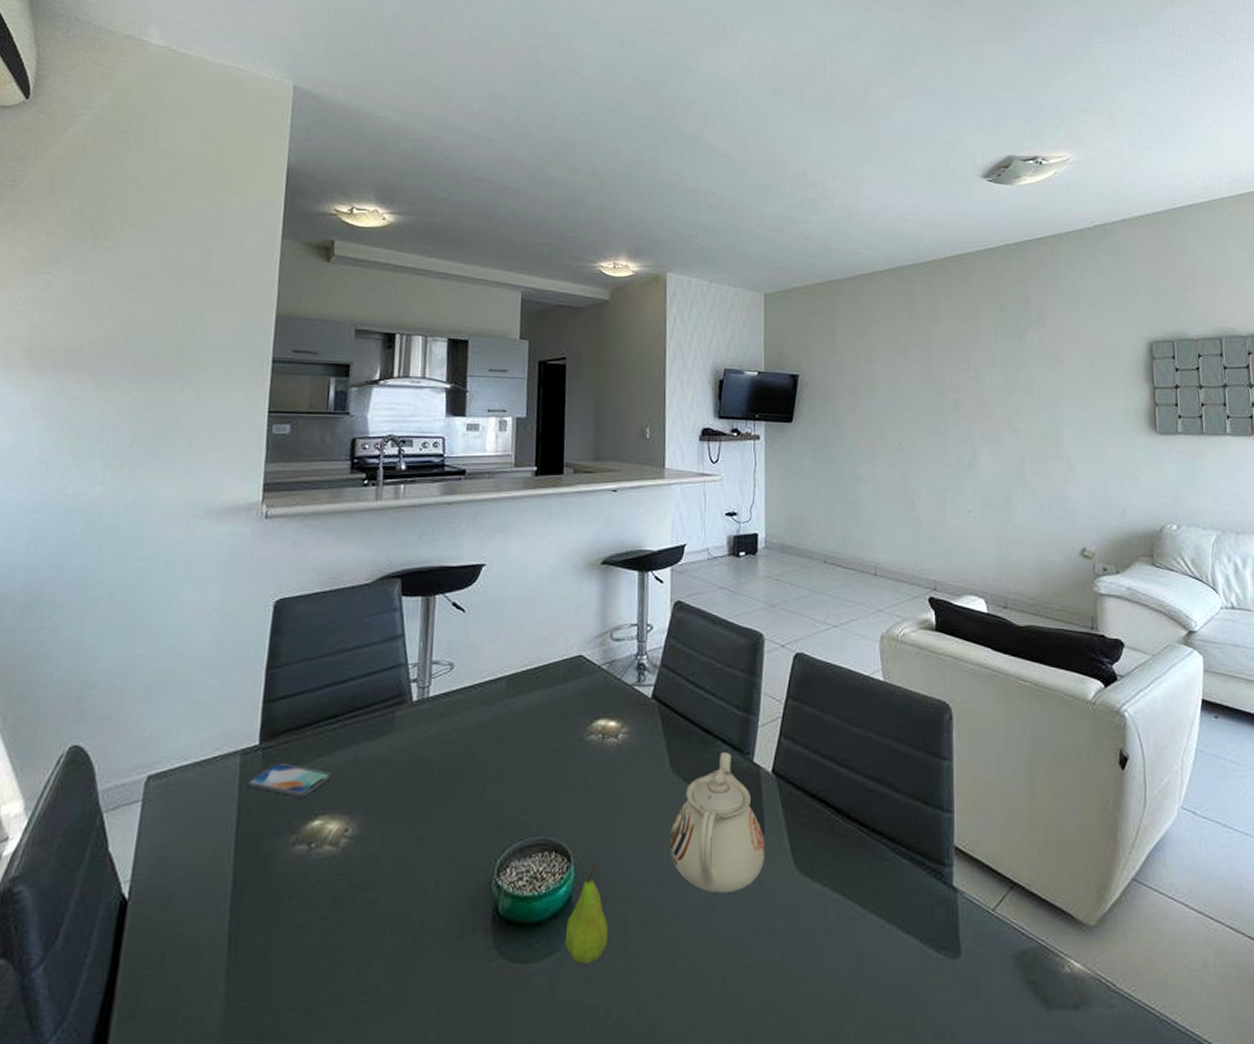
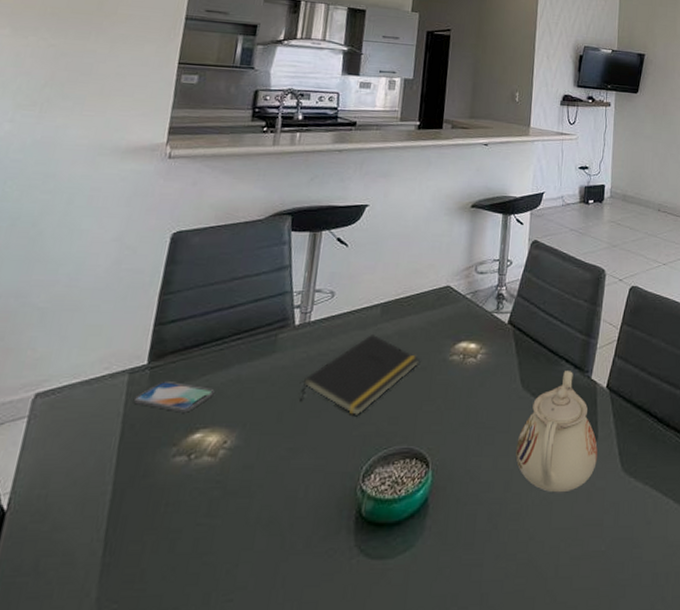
notepad: none [423,712,553,804] -> present [300,335,420,417]
fruit: present [565,866,609,964] -> none [419,471,459,558]

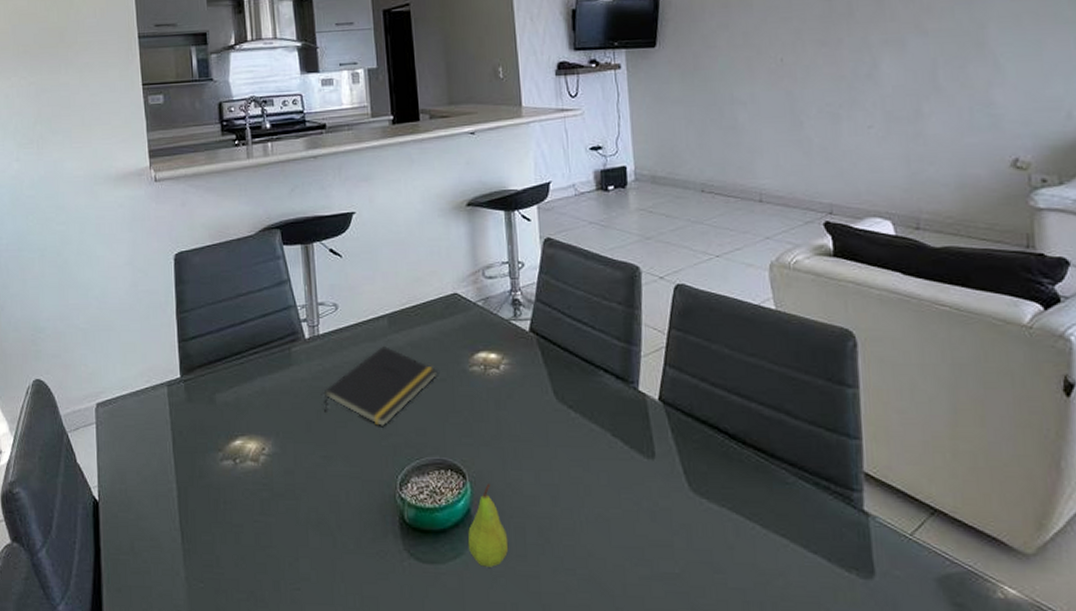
smartphone: present [133,380,215,413] -> none [176,392,244,421]
fruit: none [419,471,459,558] -> present [467,484,509,567]
teapot: present [516,371,598,493] -> none [559,382,657,511]

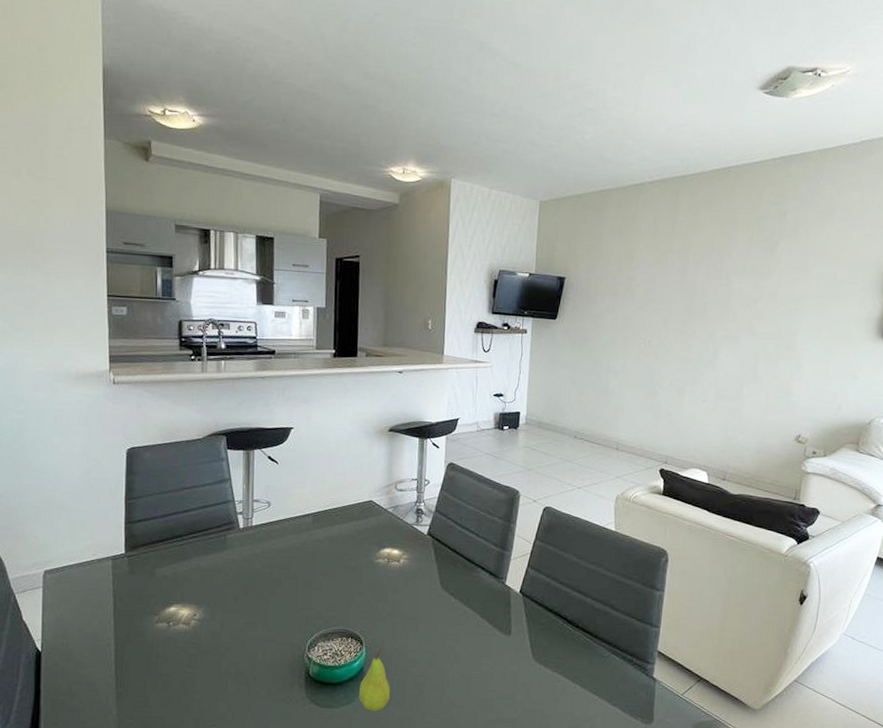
notepad: present [324,346,438,428] -> none [251,539,349,603]

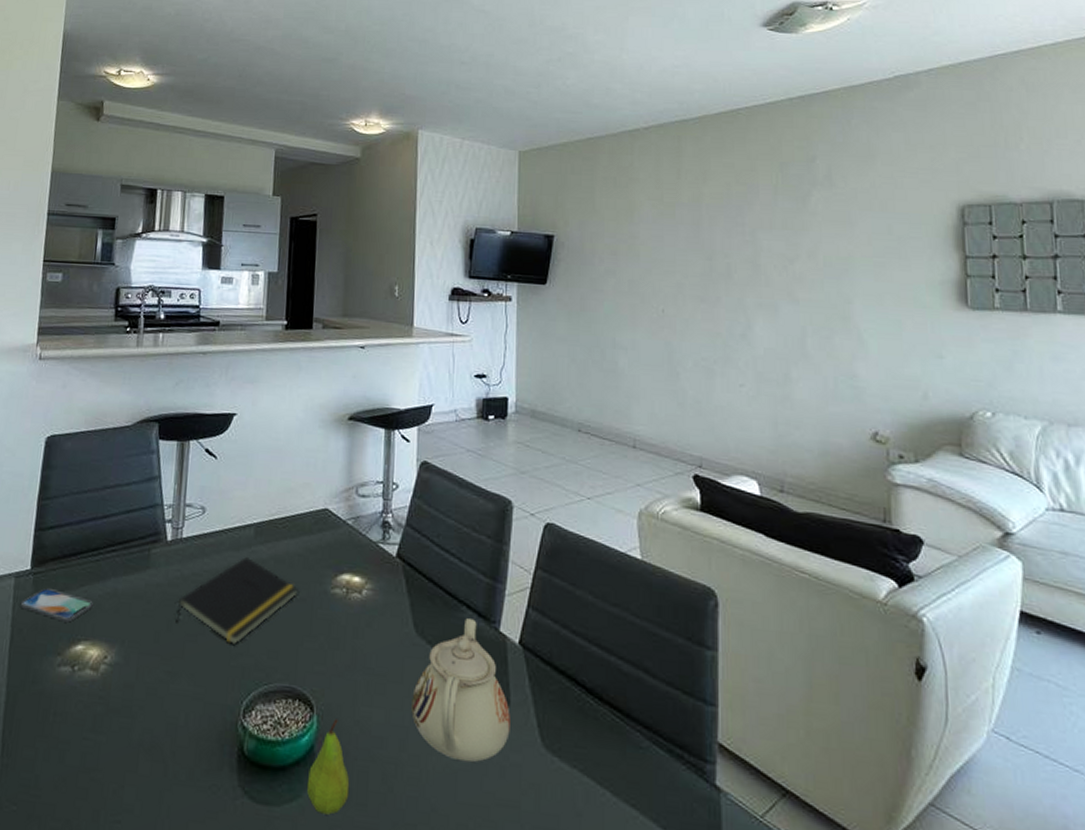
smartphone: none [119,566,181,591] -> present [20,587,93,623]
notepad: none [251,539,349,603] -> present [176,557,298,646]
teapot: none [437,577,511,672] -> present [411,618,510,763]

